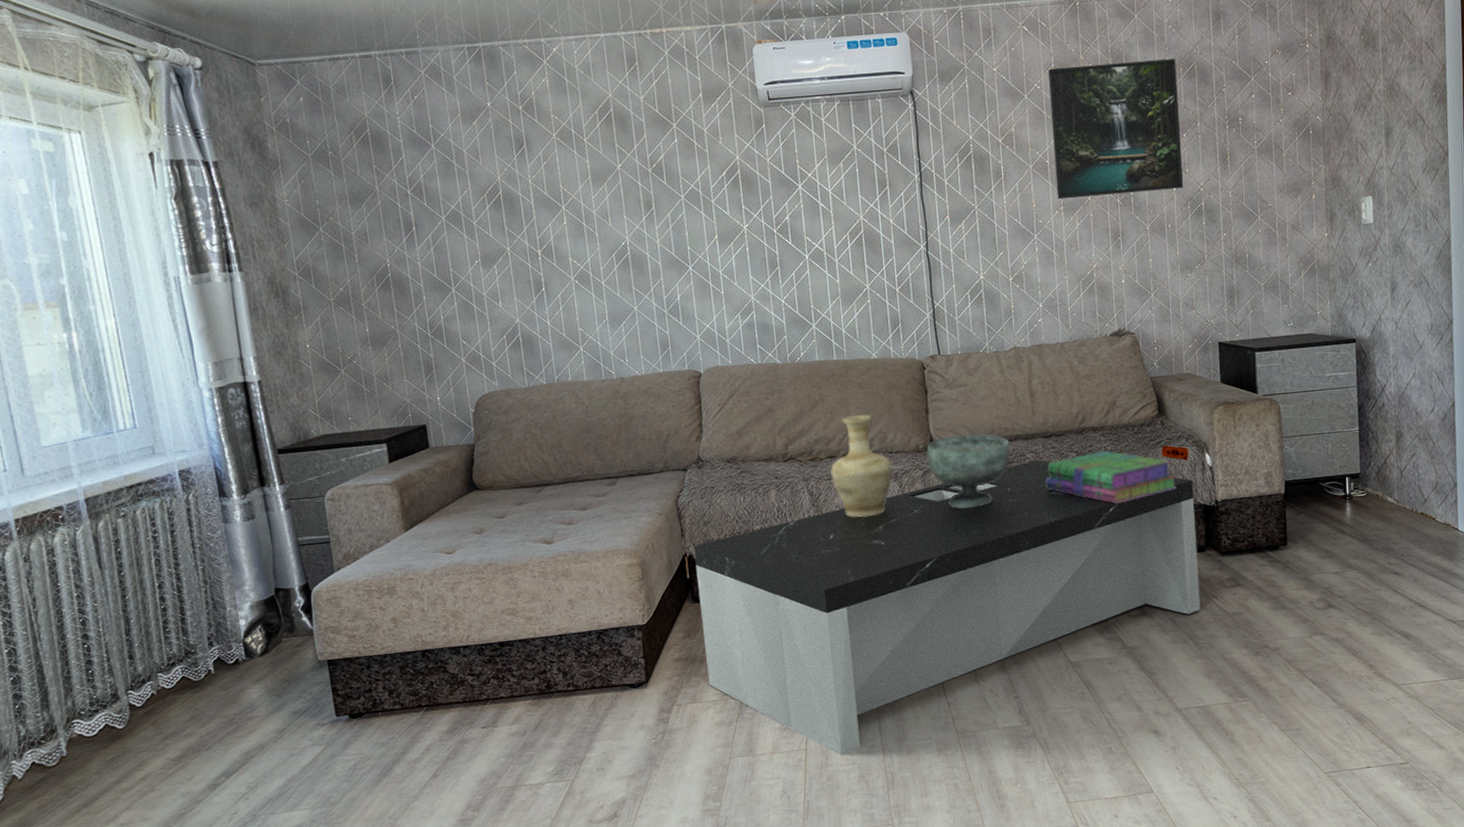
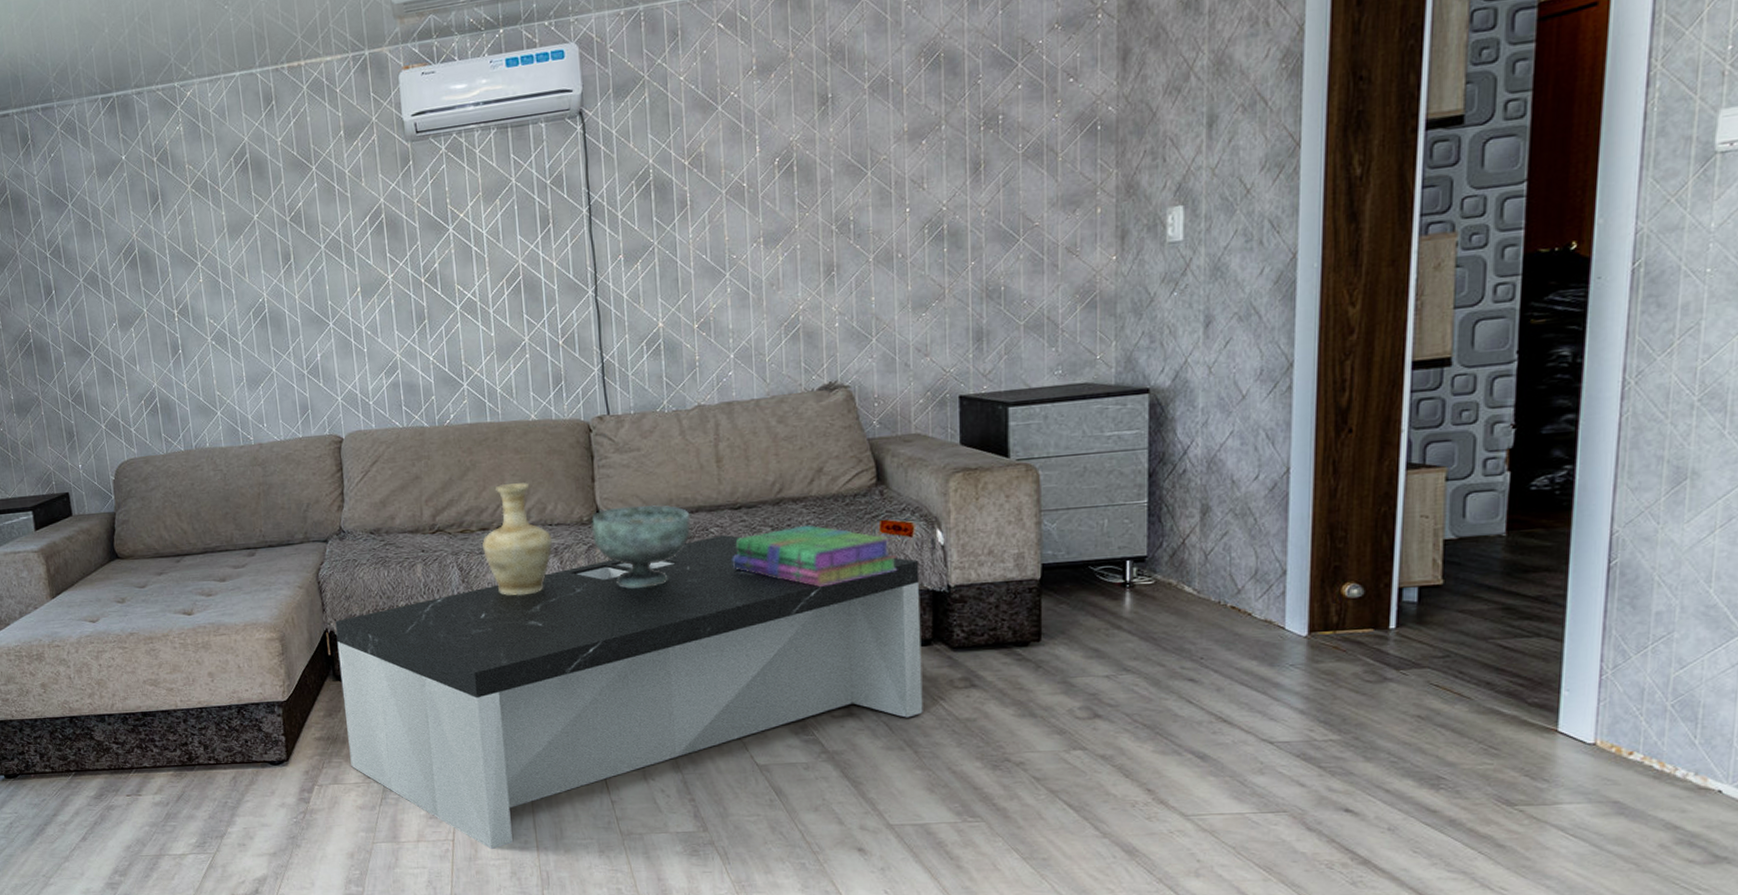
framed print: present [1048,59,1183,200] -> none [749,47,919,230]

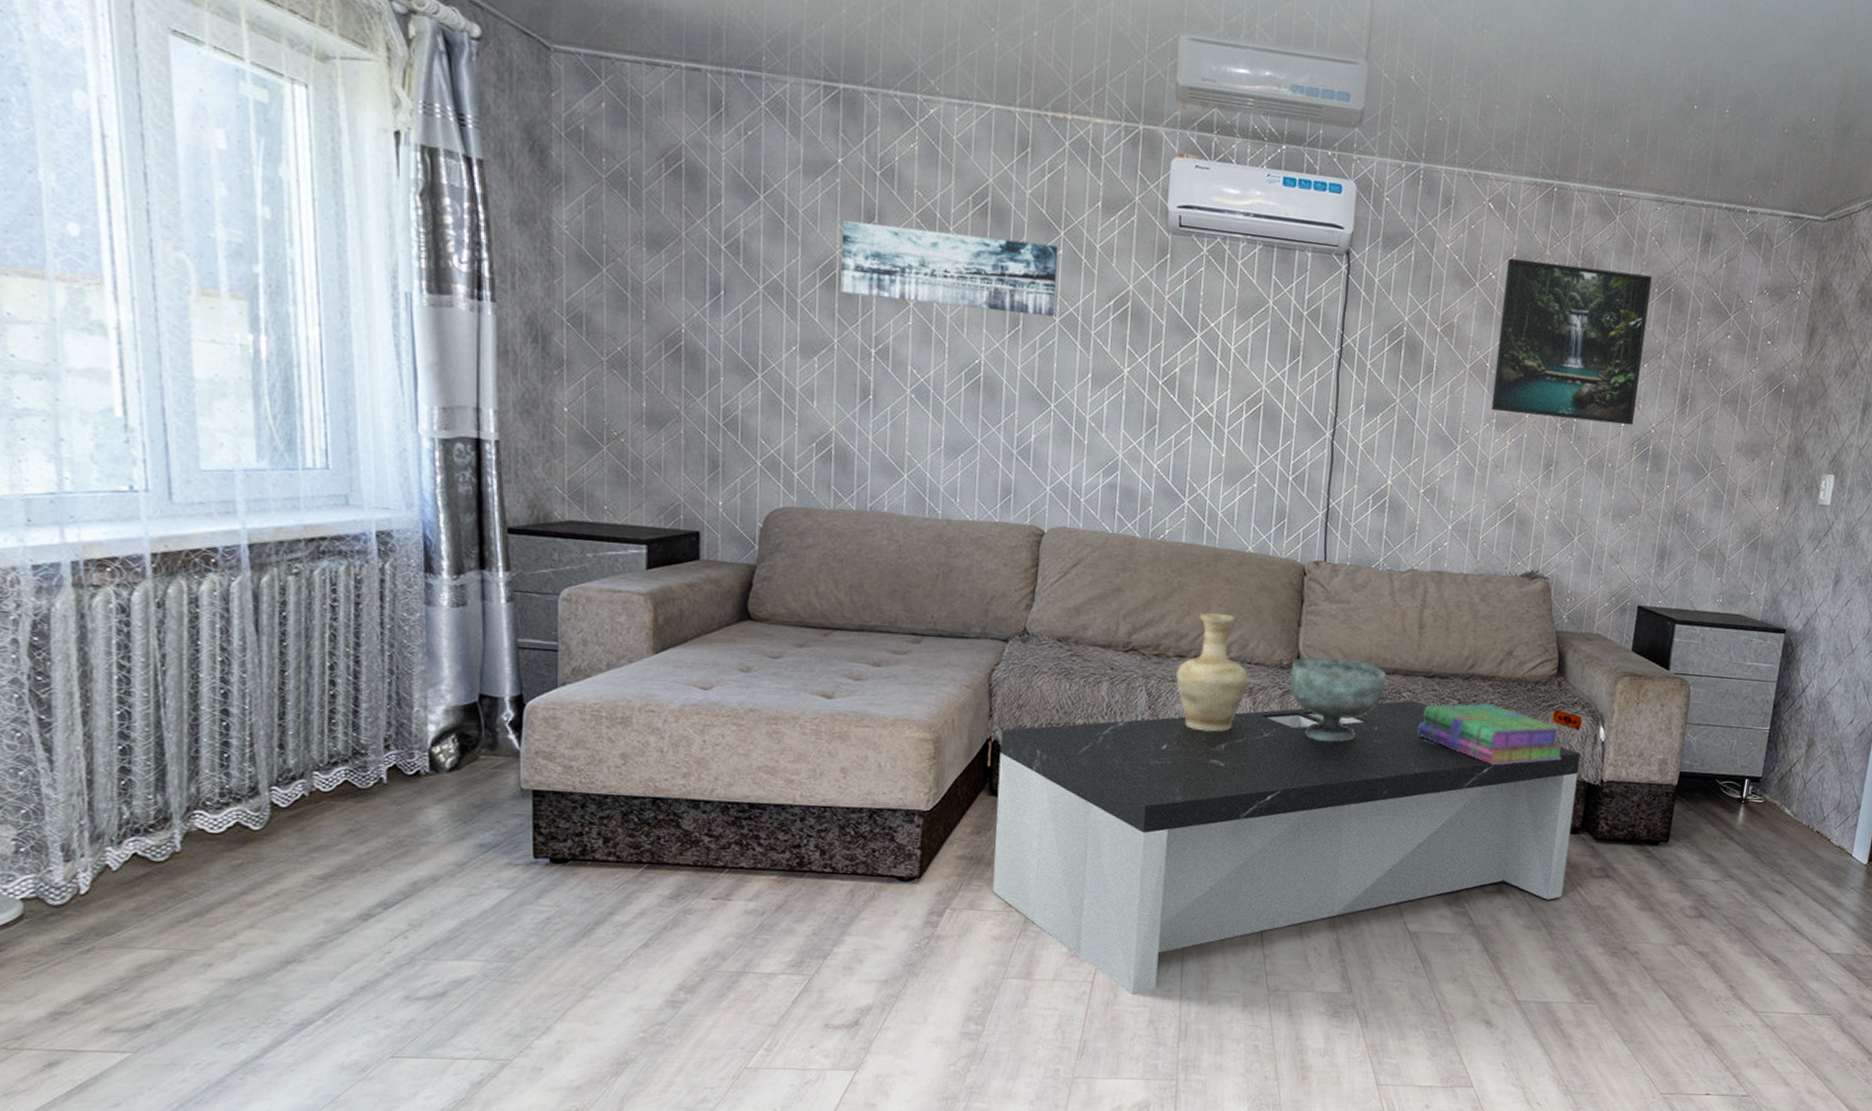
wall art: none [134,181,320,269] -> present [840,221,1058,317]
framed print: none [749,47,919,230] -> present [1491,258,1652,426]

